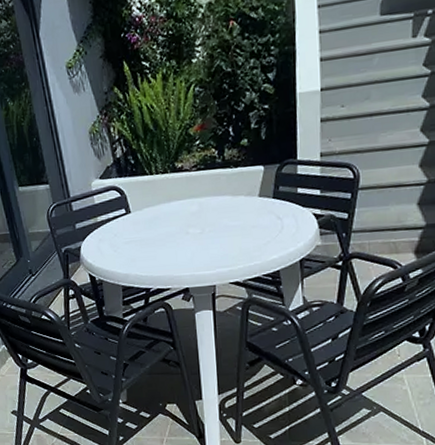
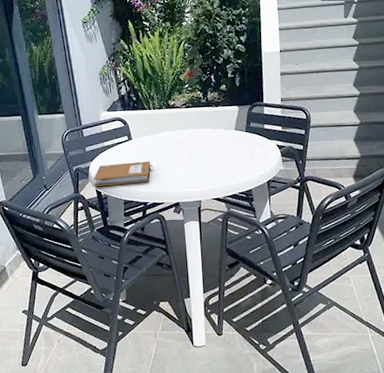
notebook: none [86,238,157,270] -> present [94,161,153,186]

